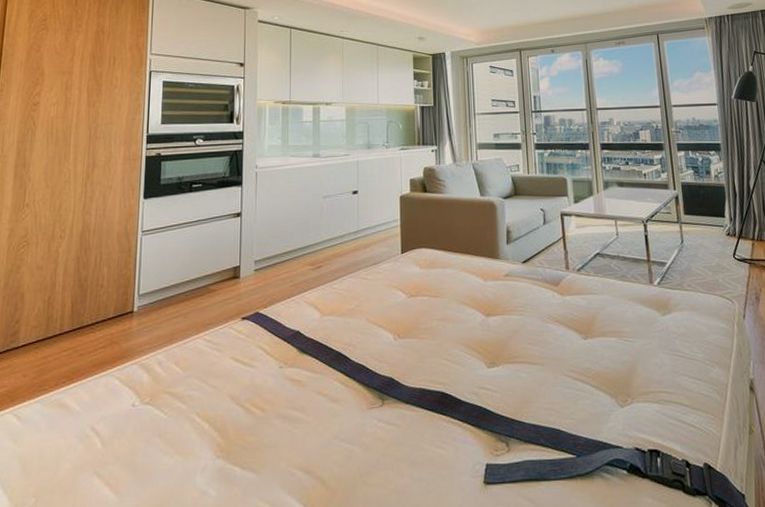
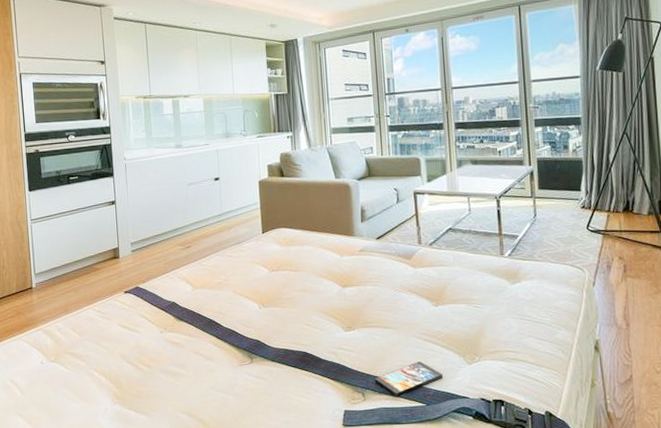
smartphone: none [519,404,595,447] -> present [374,361,443,397]

